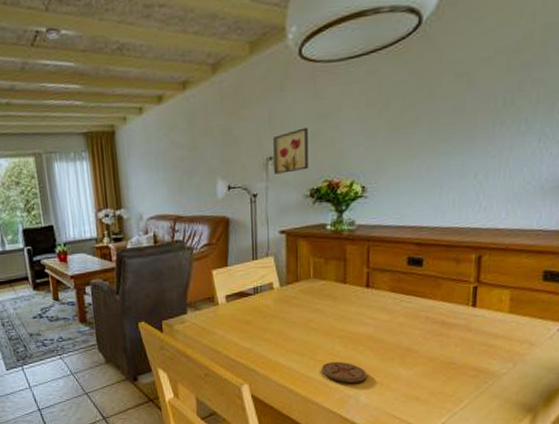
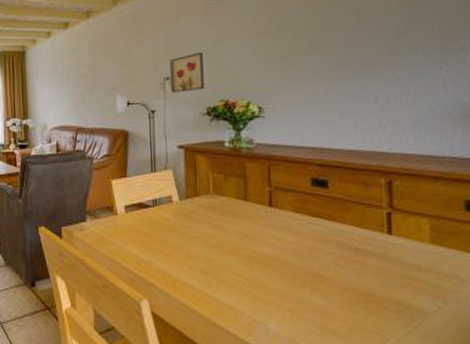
coaster: present [321,361,367,383] -> none [225,282,276,308]

